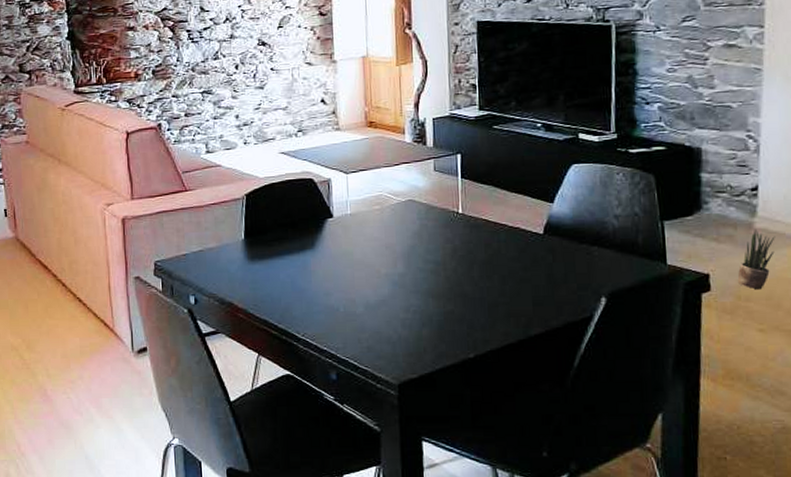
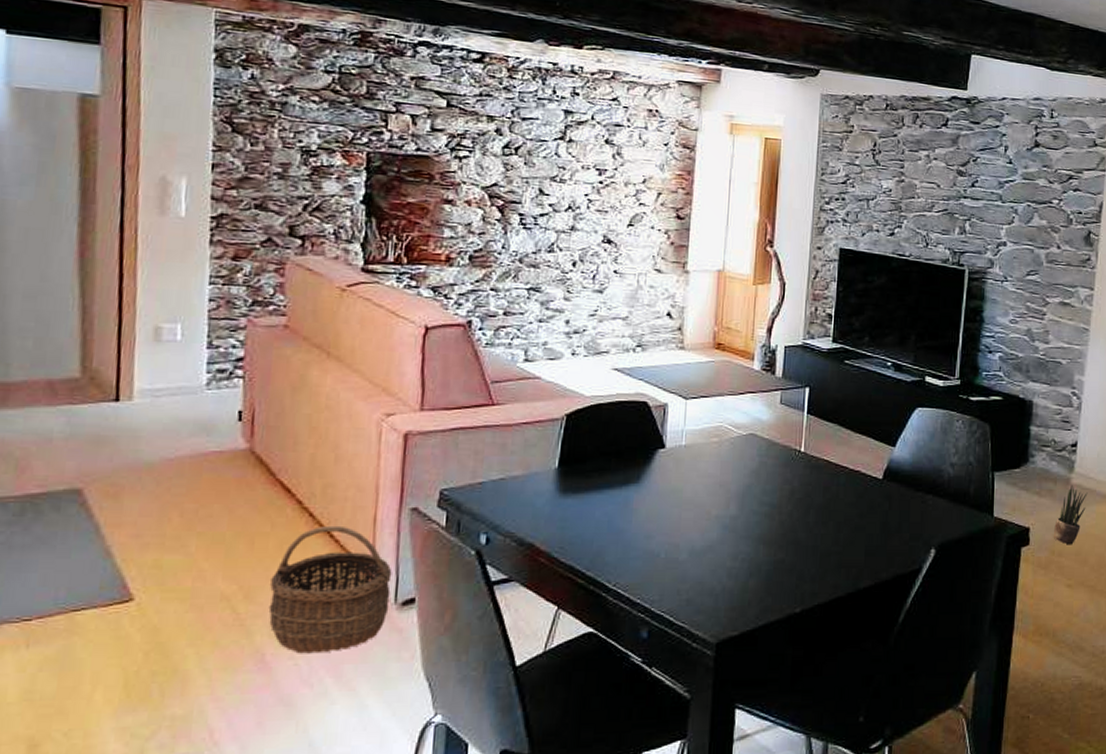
wicker basket: none [42,292,129,390] -> present [268,525,392,654]

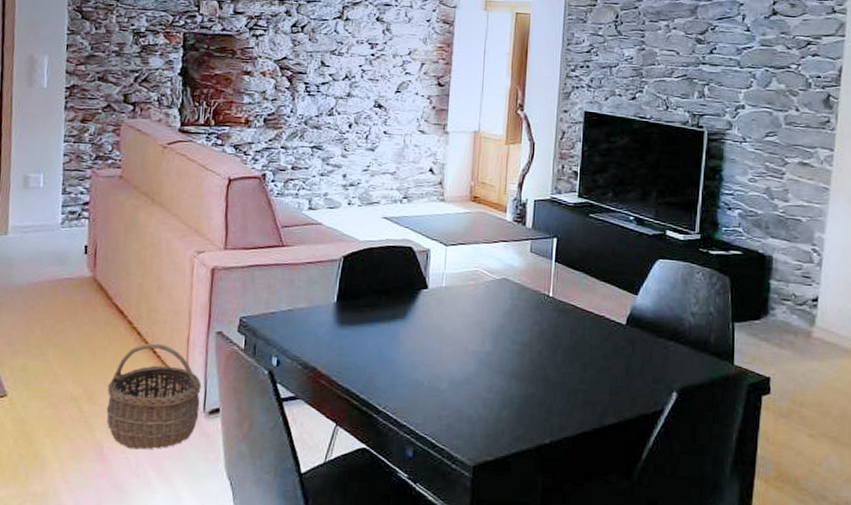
potted plant: present [1054,484,1088,545] -> none [795,337,829,396]

